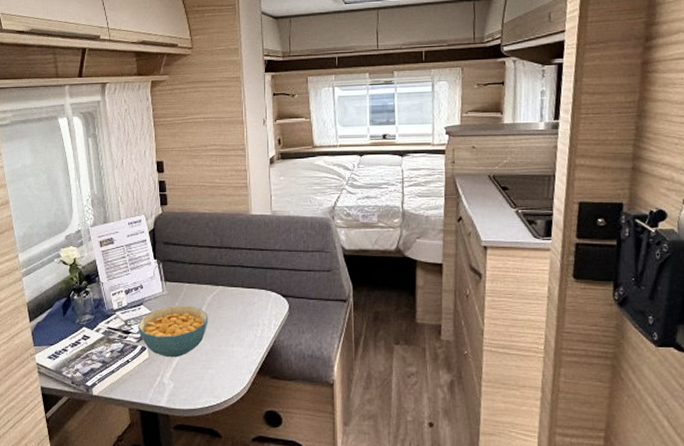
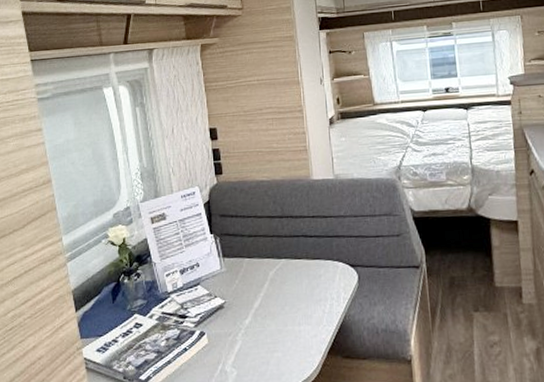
cereal bowl: present [137,305,208,358] -> none [194,282,272,342]

